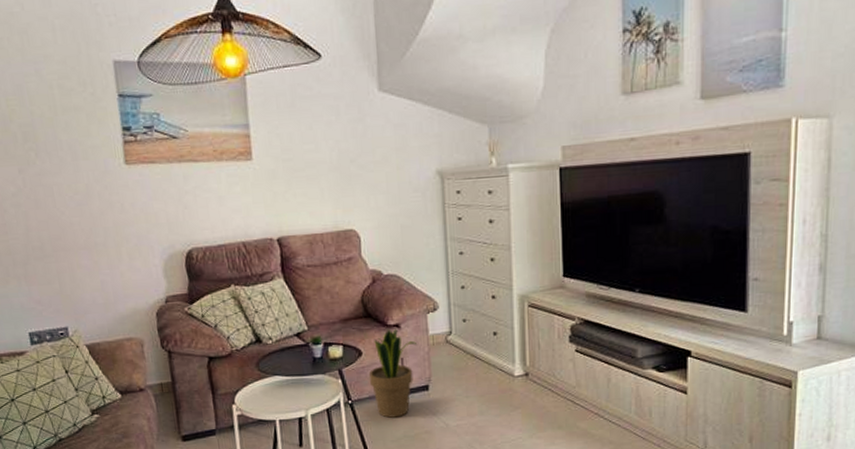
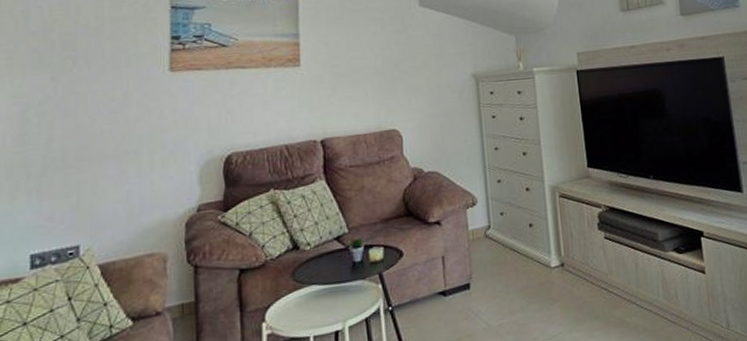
potted plant: present [368,328,417,418] -> none [409,226,457,323]

